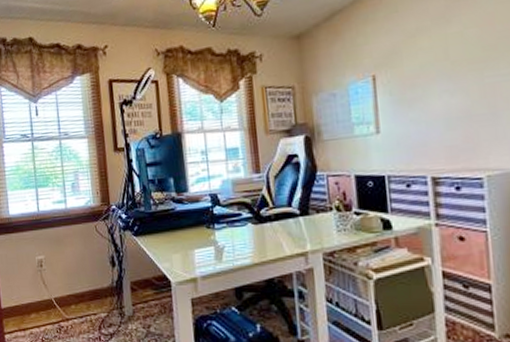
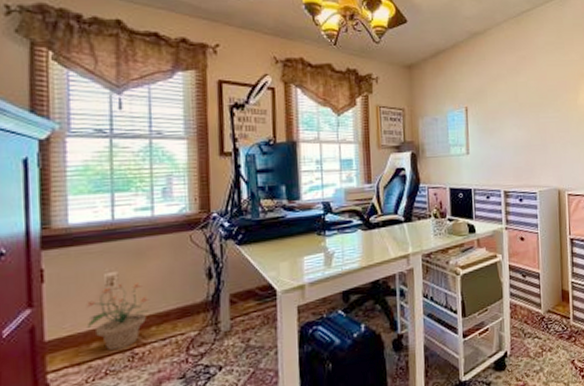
potted plant: none [25,266,69,321] -> present [85,283,150,350]

